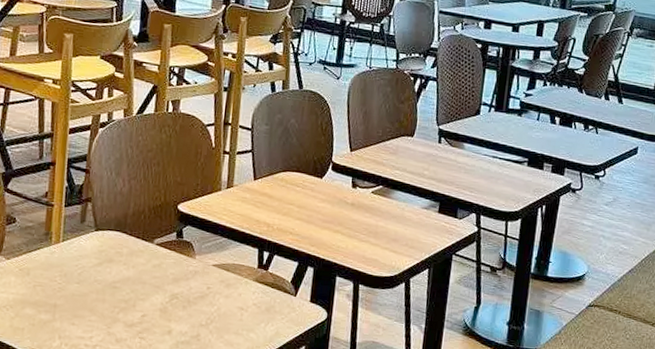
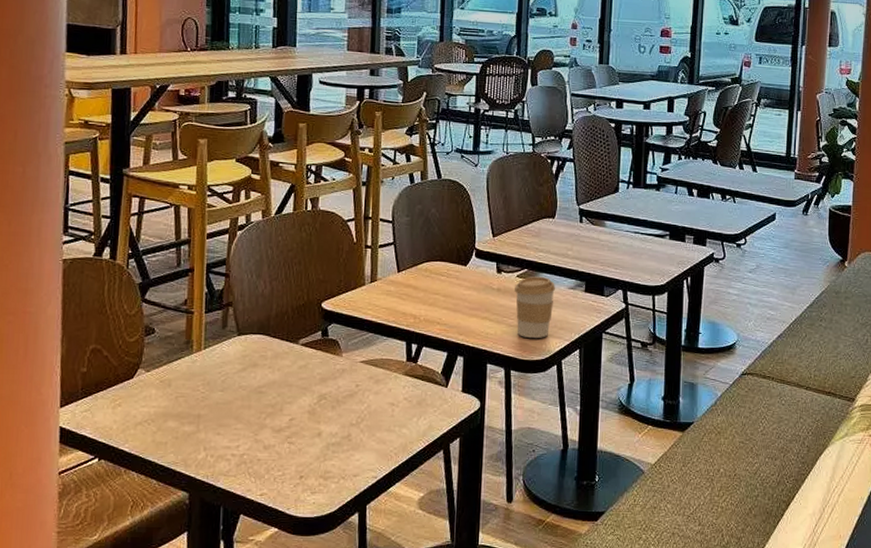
coffee cup: none [368,193,410,255] -> present [515,276,556,338]

